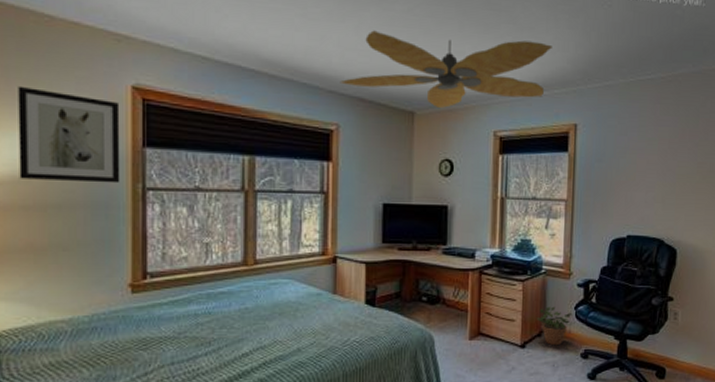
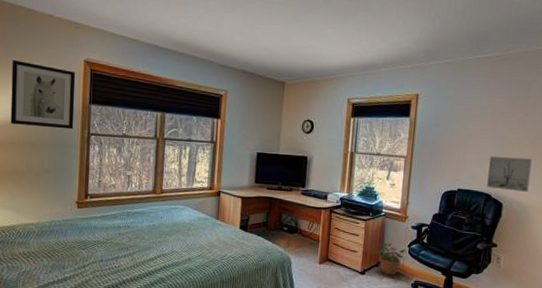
ceiling fan: present [340,30,552,109] -> none [229,18,401,80]
wall art: none [659,194,705,234] -> present [487,156,532,192]

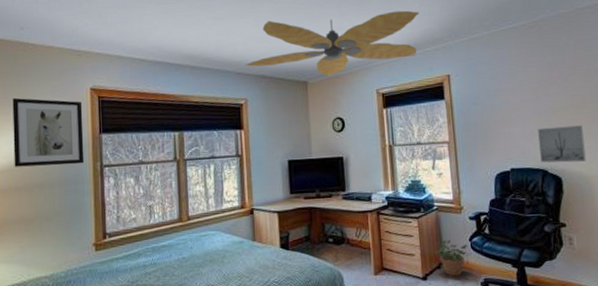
ceiling fan: none [229,18,401,80] -> present [245,10,419,77]

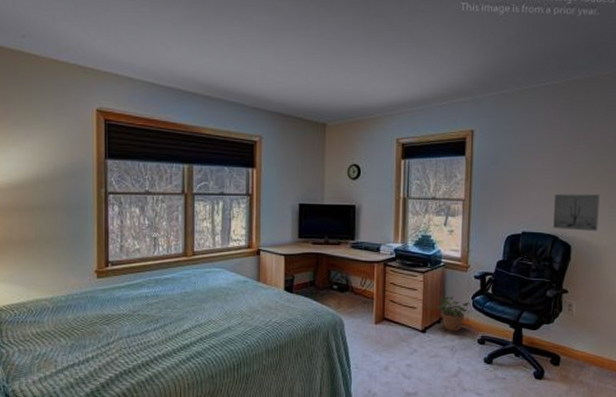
wall art: present [12,97,85,167] -> none [12,112,88,189]
ceiling fan: present [245,10,419,77] -> none [262,54,450,120]

